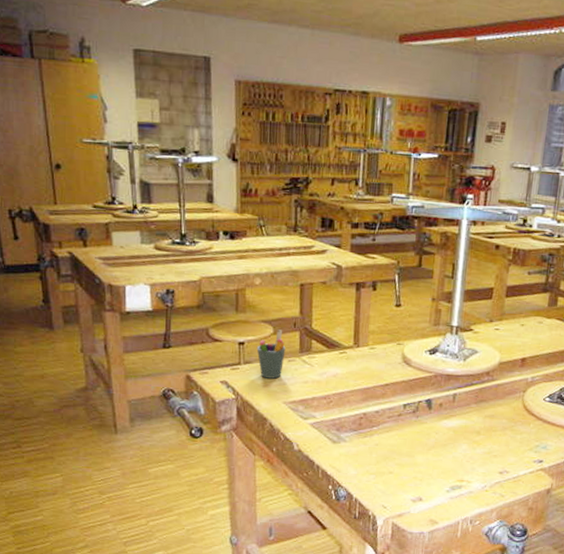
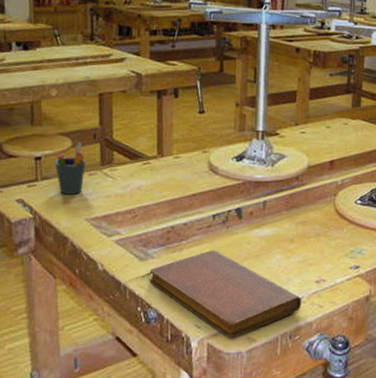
notebook: none [341,437,485,520] -> present [150,250,302,339]

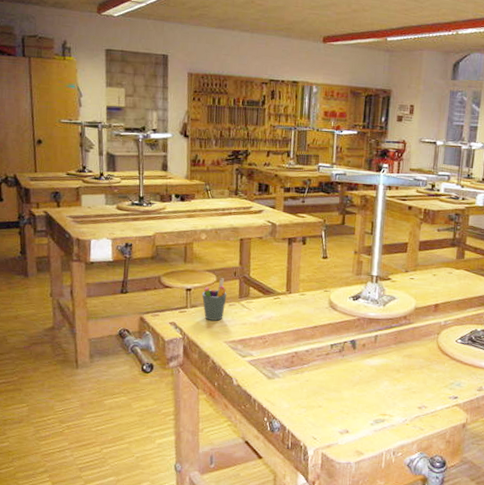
notebook: present [150,250,302,339] -> none [275,374,406,451]

